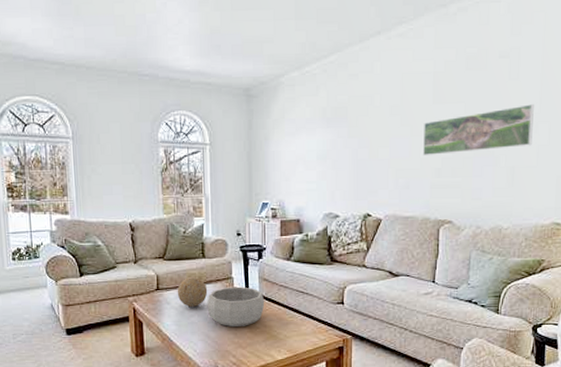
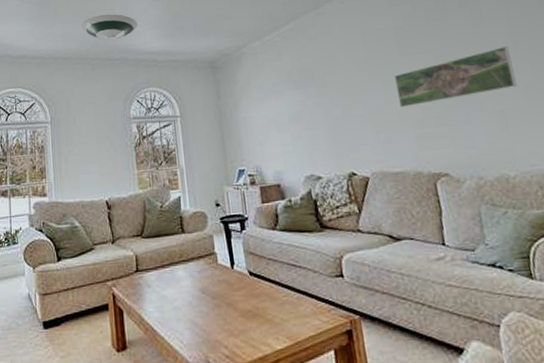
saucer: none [107,20,171,53] -> present [81,14,138,41]
decorative ball: present [177,276,208,307] -> none [157,254,191,289]
decorative bowl: present [207,286,265,328] -> none [190,263,254,312]

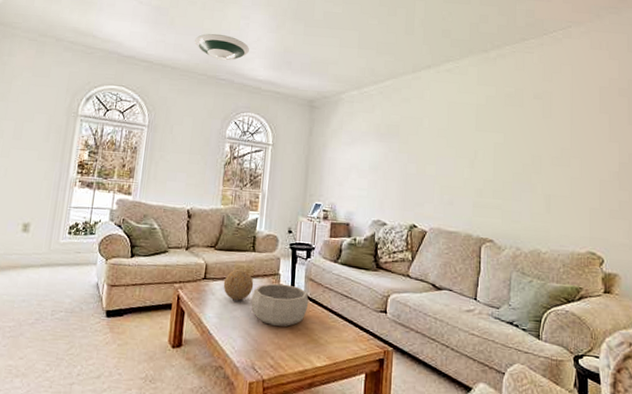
decorative ball: none [157,254,191,289] -> present [223,268,254,301]
decorative bowl: none [190,263,254,312] -> present [251,283,309,327]
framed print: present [394,46,517,108] -> none [466,140,566,178]

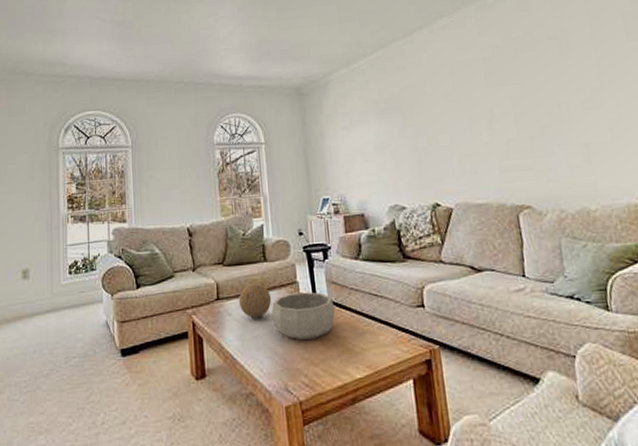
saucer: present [195,33,249,61] -> none [165,36,223,64]

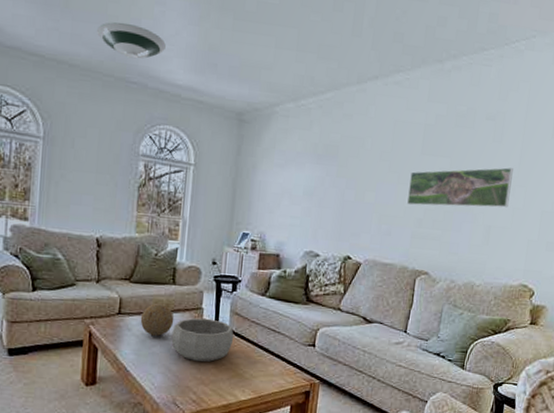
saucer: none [165,36,223,64] -> present [97,22,166,59]
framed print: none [481,80,602,140] -> present [407,167,513,208]

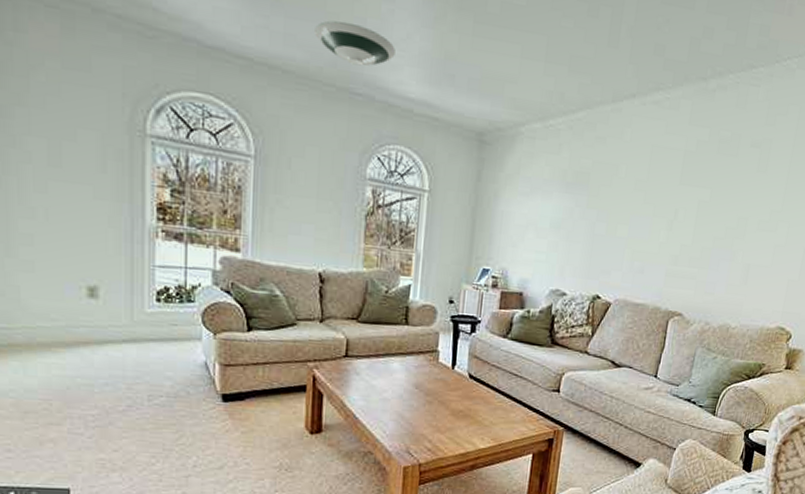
decorative ball: present [140,303,174,336] -> none [369,344,407,381]
decorative bowl: present [171,318,234,362] -> none [404,361,473,409]
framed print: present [407,167,513,208] -> none [662,200,777,245]

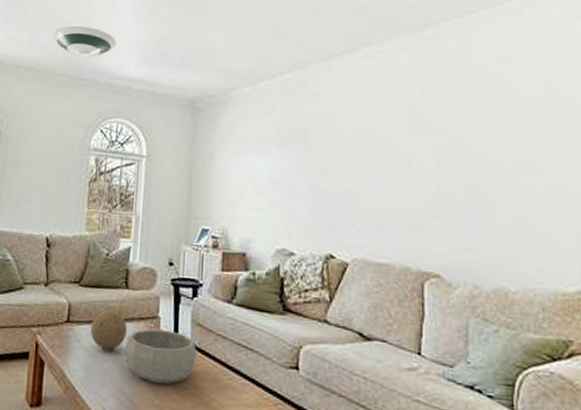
decorative ball: none [369,344,407,381] -> present [90,310,128,350]
decorative bowl: none [404,361,473,409] -> present [124,329,197,384]

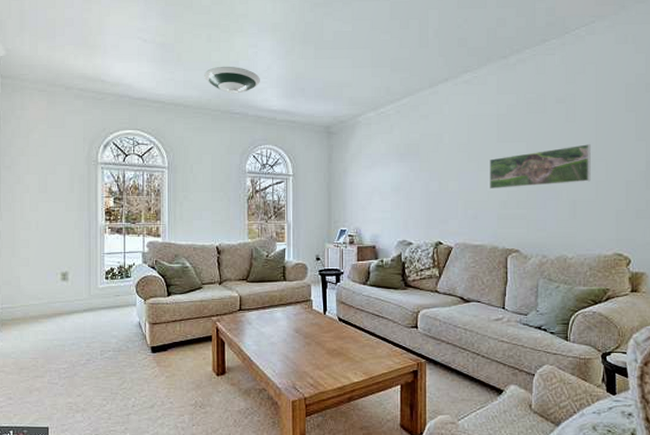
decorative ball: present [90,310,128,350] -> none [258,298,288,327]
decorative bowl: present [124,329,197,384] -> none [287,309,342,349]
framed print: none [399,141,539,192] -> present [490,144,591,190]

